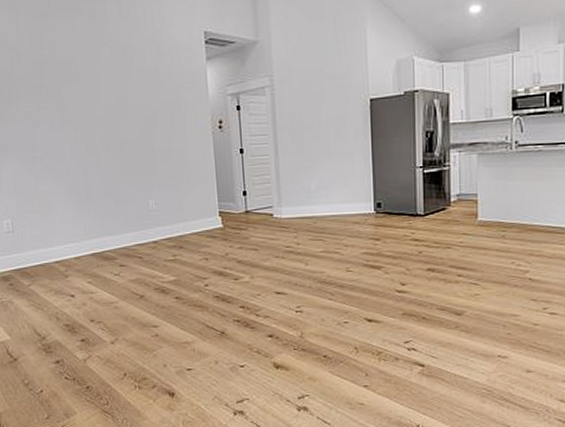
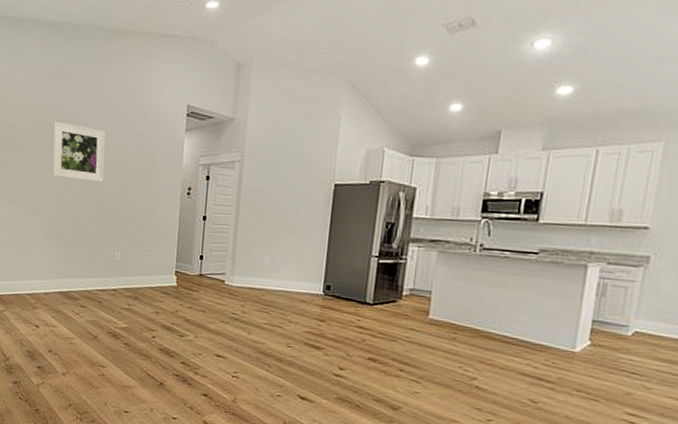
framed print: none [53,63,123,127] -> present [52,121,106,182]

